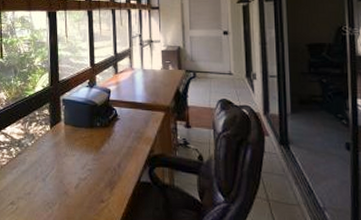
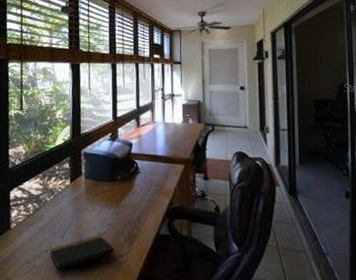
notepad: none [32,180,96,212] -> present [49,235,115,270]

